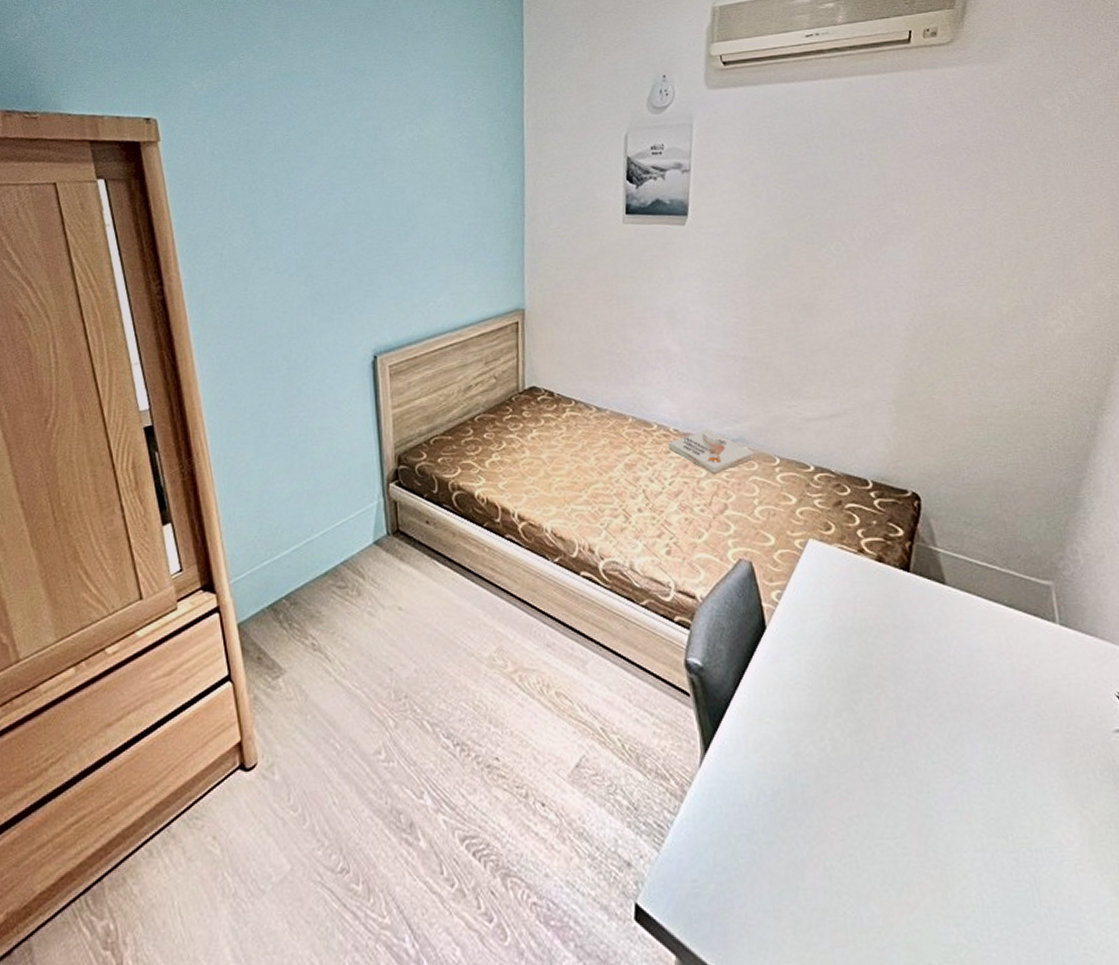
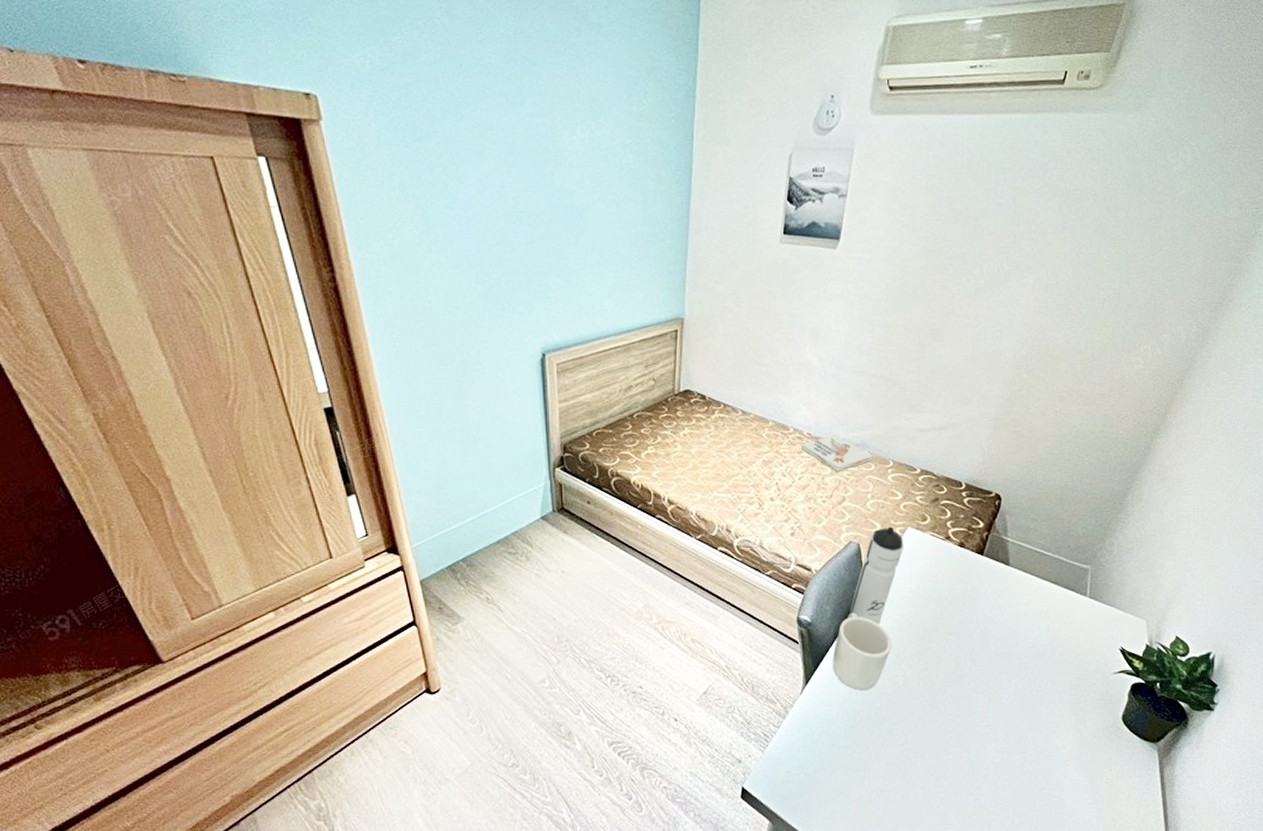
mug: none [735,652,811,760] -> present [832,612,892,690]
water bottle: none [749,538,808,667] -> present [850,526,905,624]

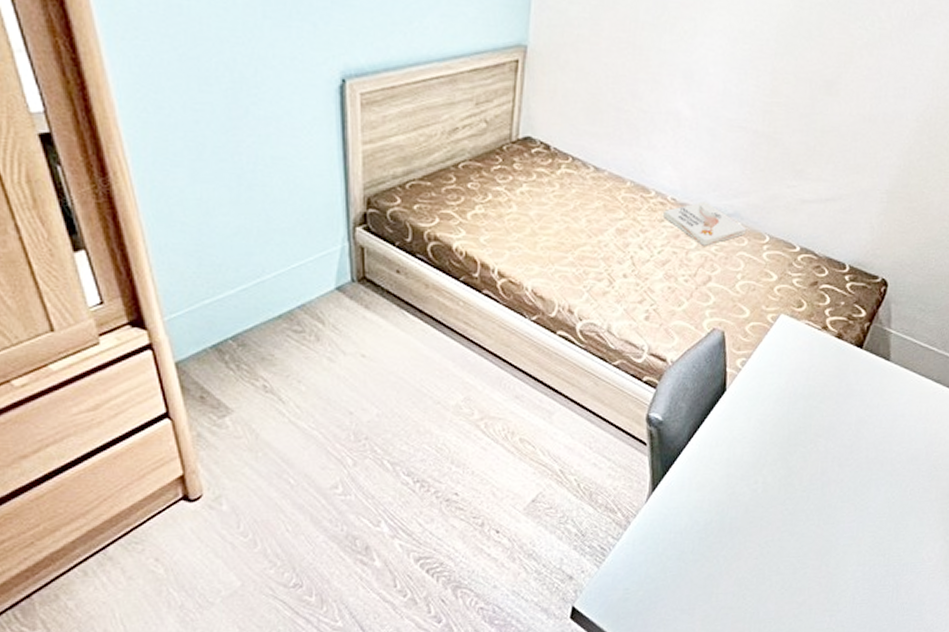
mug: present [832,612,892,690] -> none [684,410,753,498]
water bottle: present [850,526,905,624] -> none [708,312,776,424]

